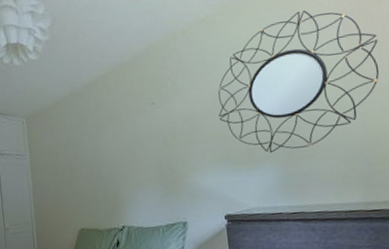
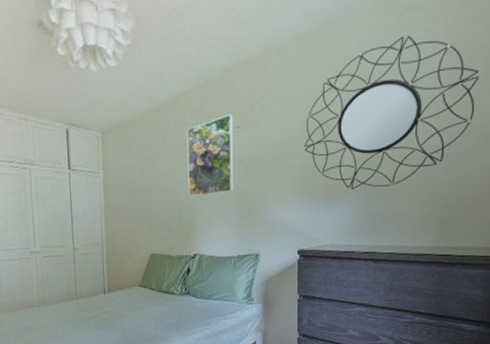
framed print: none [105,92,155,172] -> present [187,113,234,198]

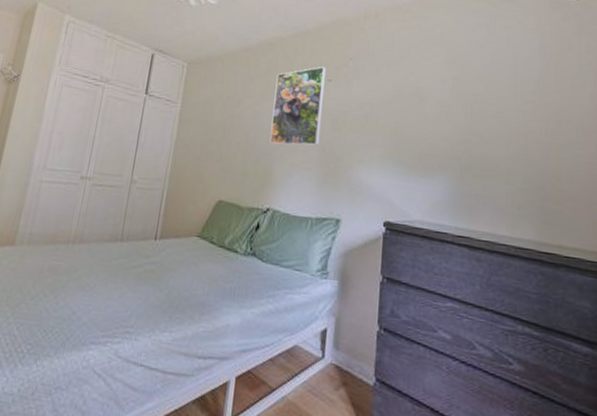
home mirror: present [304,35,480,190] -> none [397,23,573,166]

